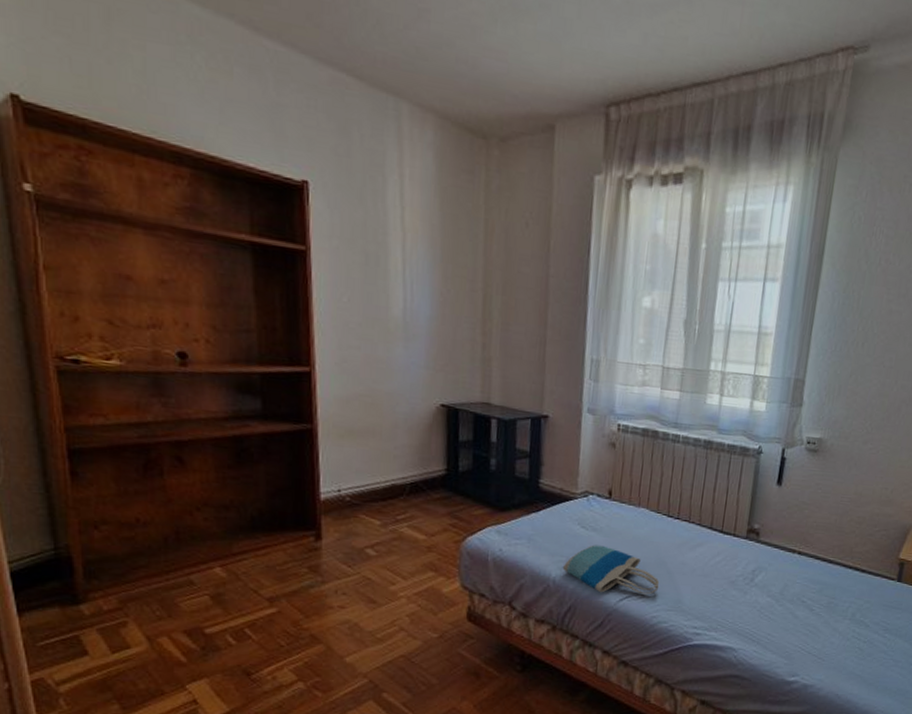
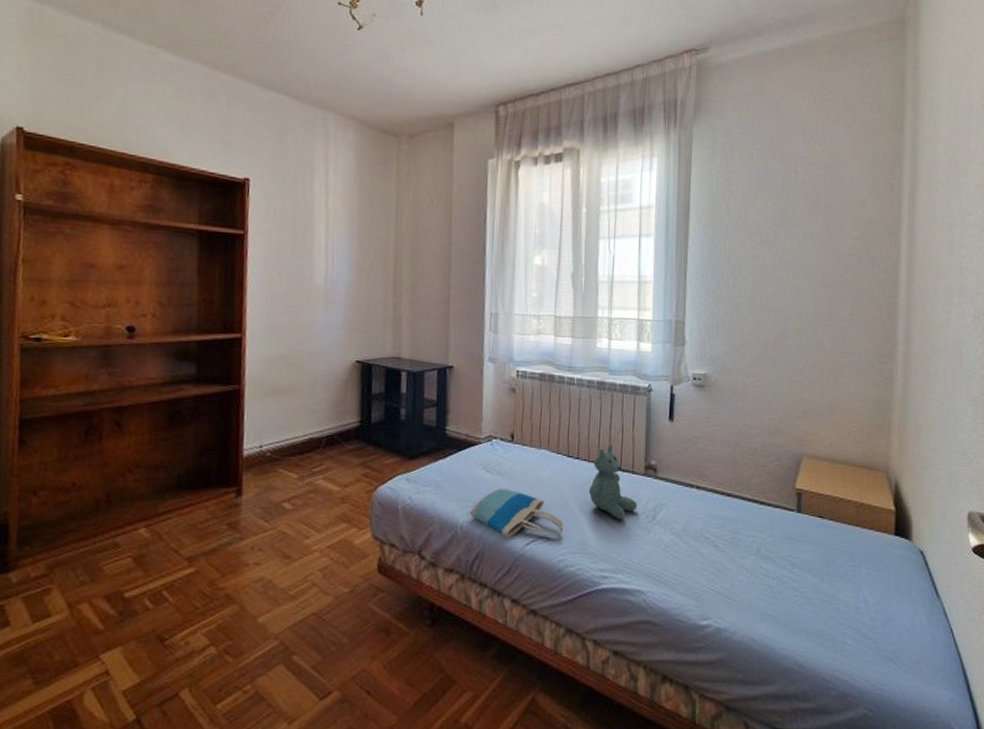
stuffed bear: none [687,506,737,581] -> present [589,444,638,519]

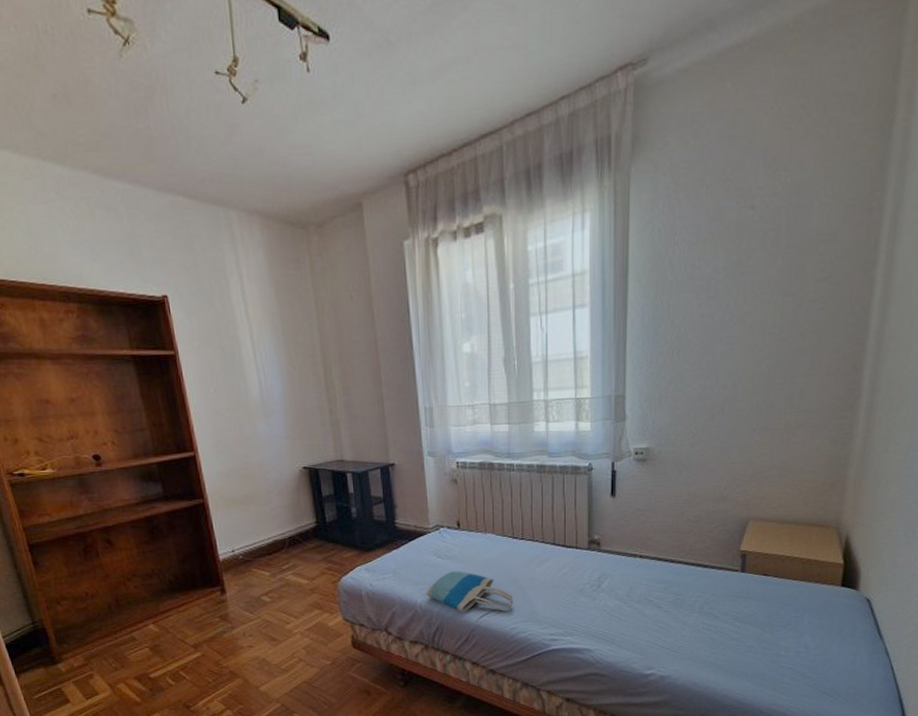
stuffed bear: present [589,444,638,519] -> none [536,524,583,590]

